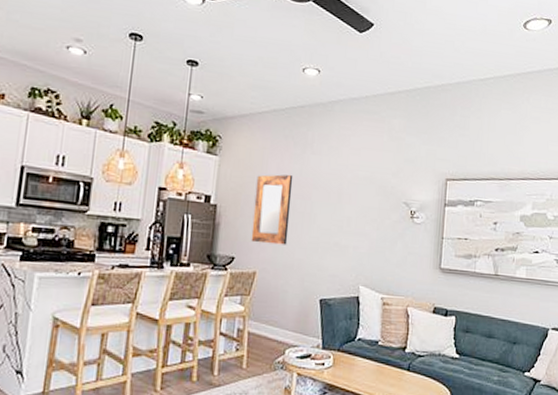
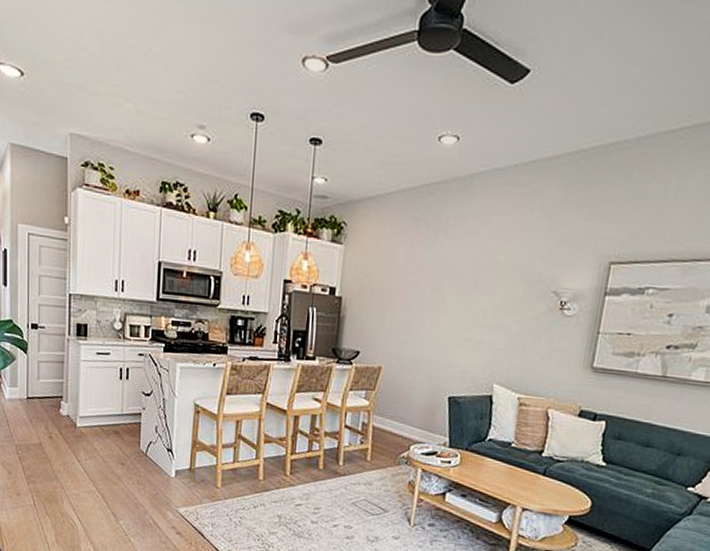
home mirror: present [251,174,293,245] -> none [376,262,424,340]

